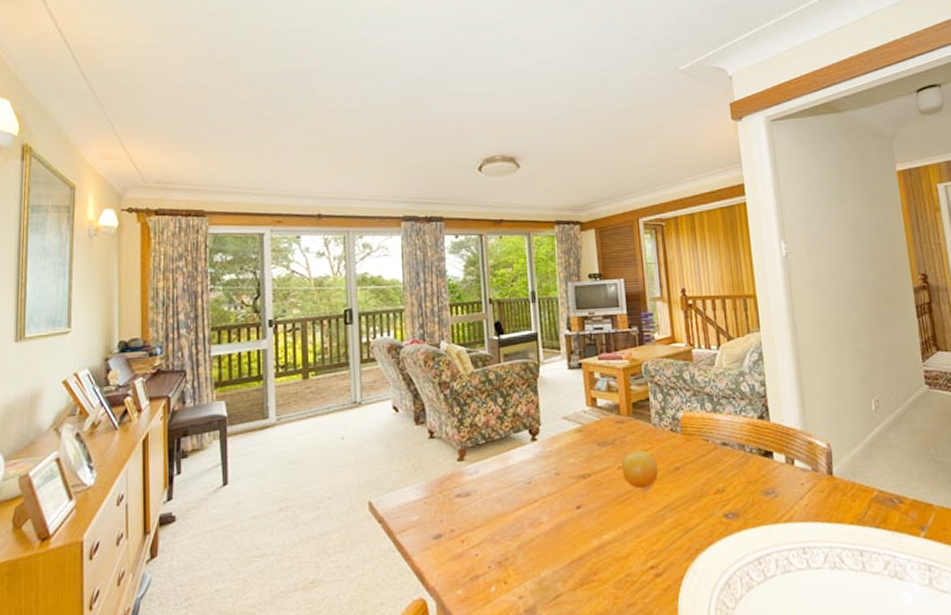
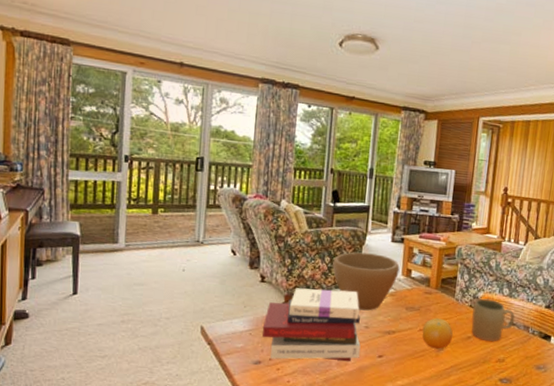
books: none [438,433,555,529] -> present [262,288,361,361]
bowl: none [507,385,583,455] -> present [332,252,400,311]
mug: none [675,418,726,470] -> present [471,298,515,342]

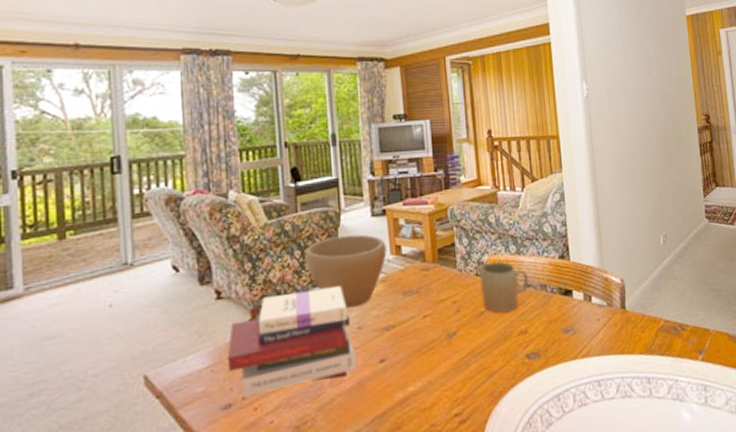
fruit: present [421,318,454,349] -> none [426,297,464,336]

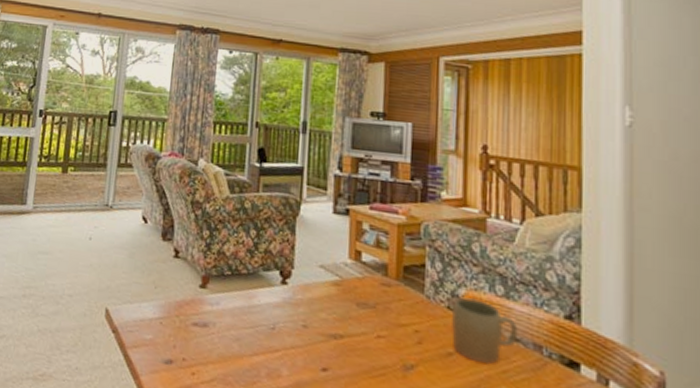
books: present [227,286,357,397] -> none [174,267,298,372]
bowl: present [305,234,387,308] -> none [259,224,345,304]

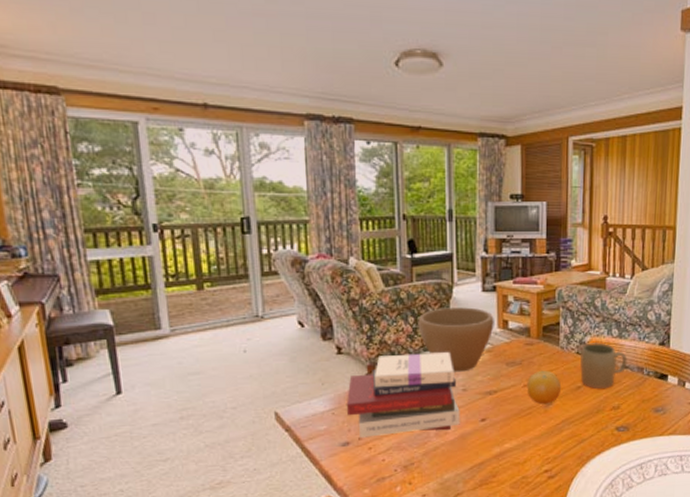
books: none [174,267,298,372] -> present [346,352,460,438]
bowl: none [259,224,345,304] -> present [418,307,494,372]
fruit: none [380,320,427,368] -> present [527,370,562,404]

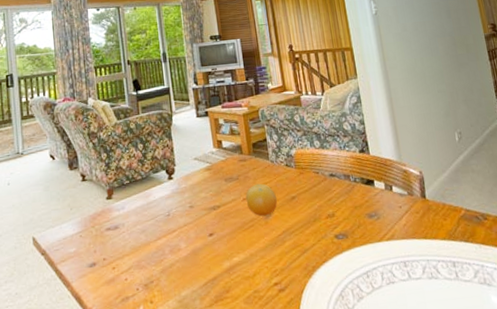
books: present [346,352,460,438] -> none [91,173,191,258]
bowl: present [418,307,494,372] -> none [146,131,211,191]
mug: present [579,342,628,389] -> none [289,154,334,198]

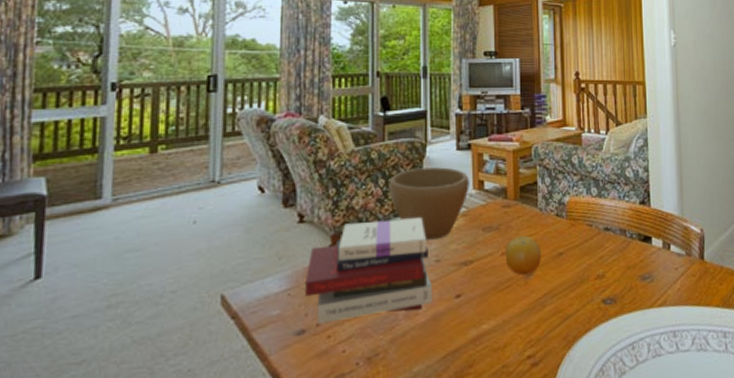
books: none [91,173,191,258] -> present [304,218,432,324]
bowl: none [146,131,211,191] -> present [388,167,469,240]

